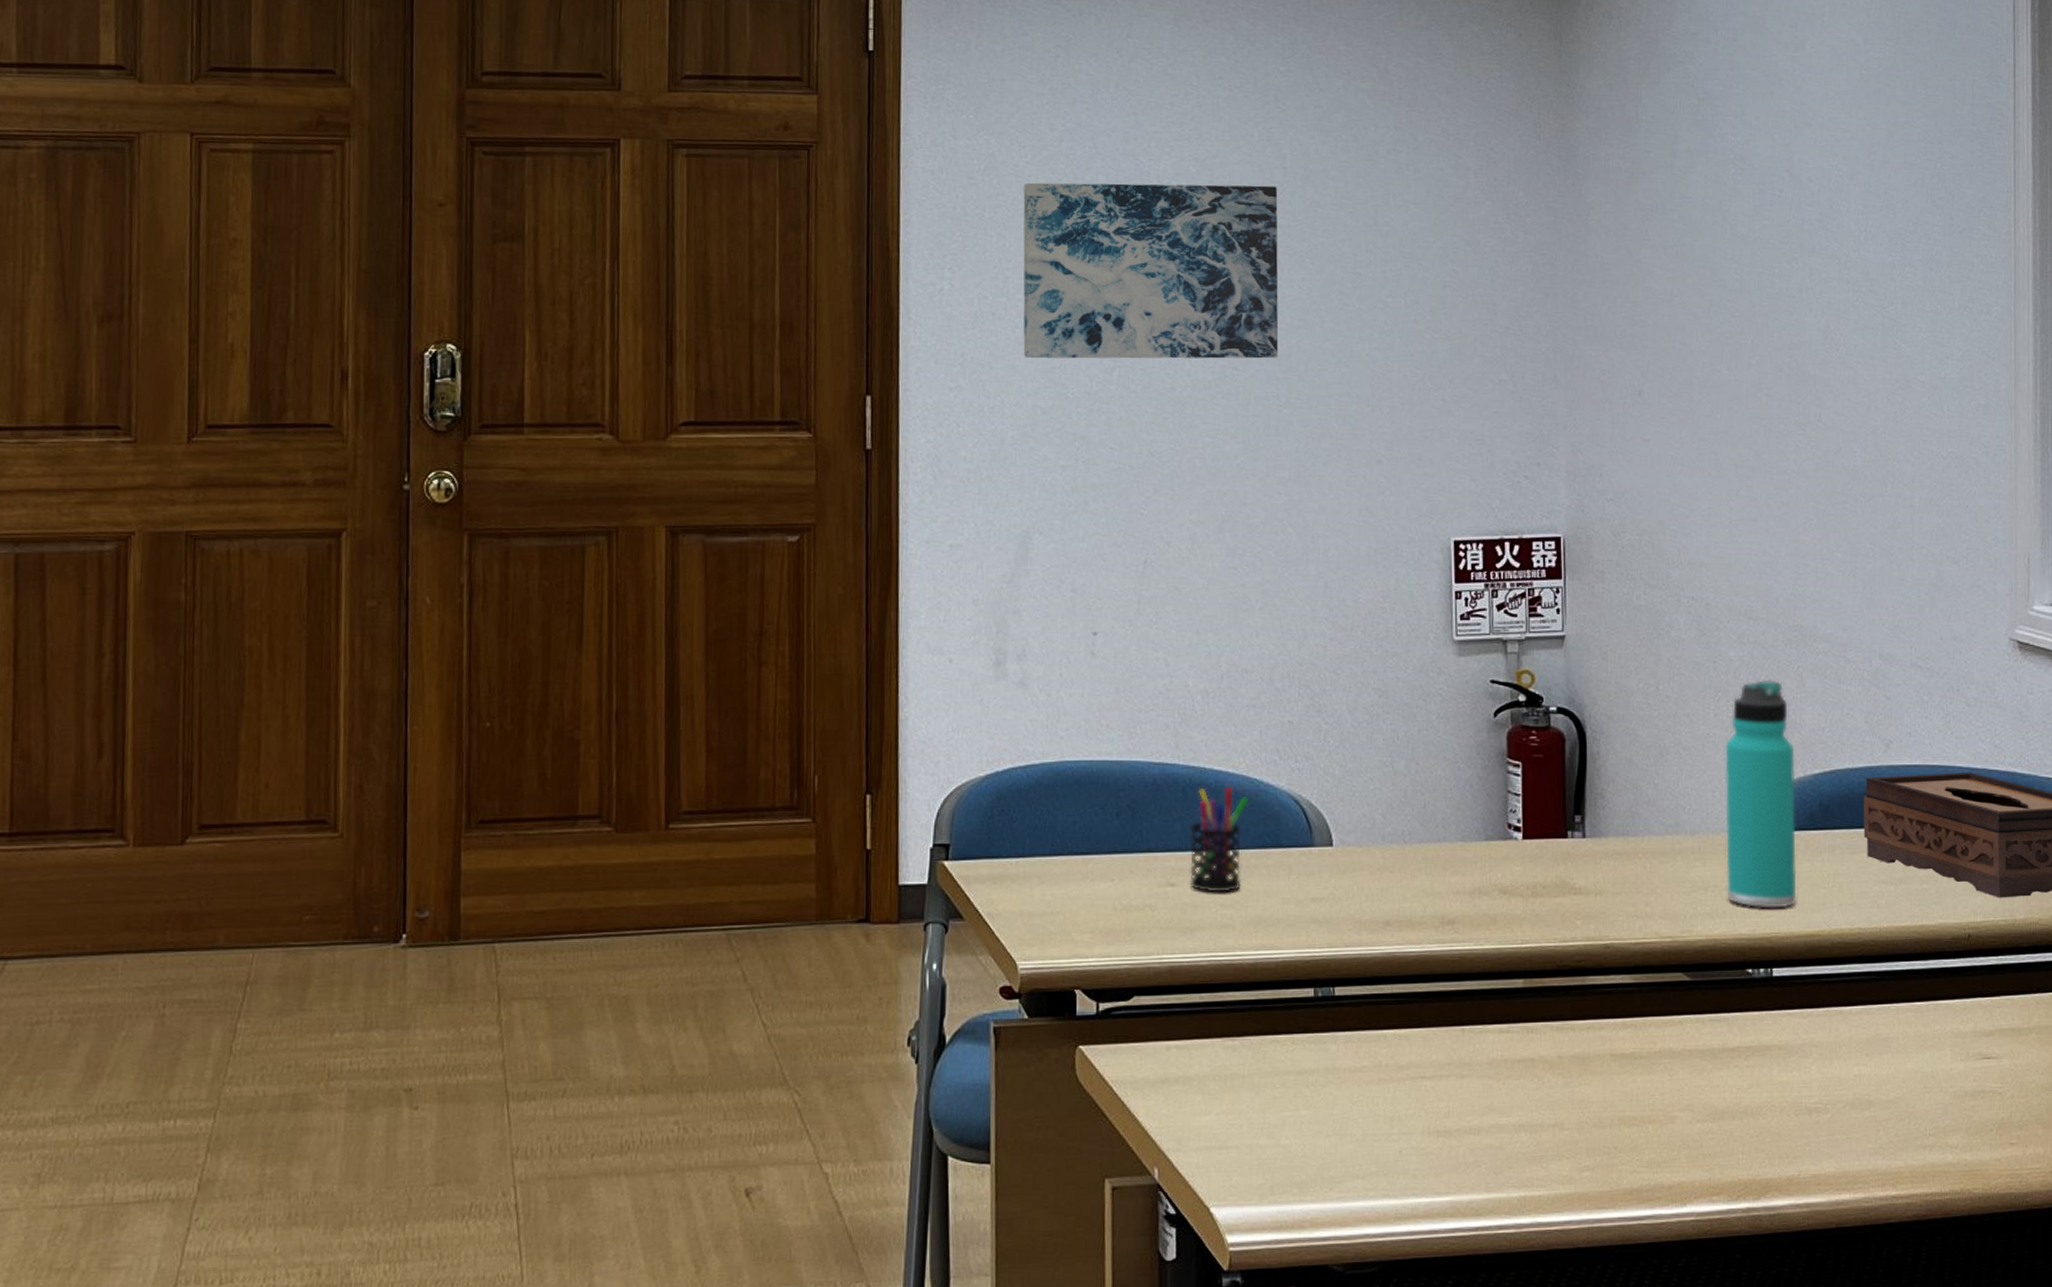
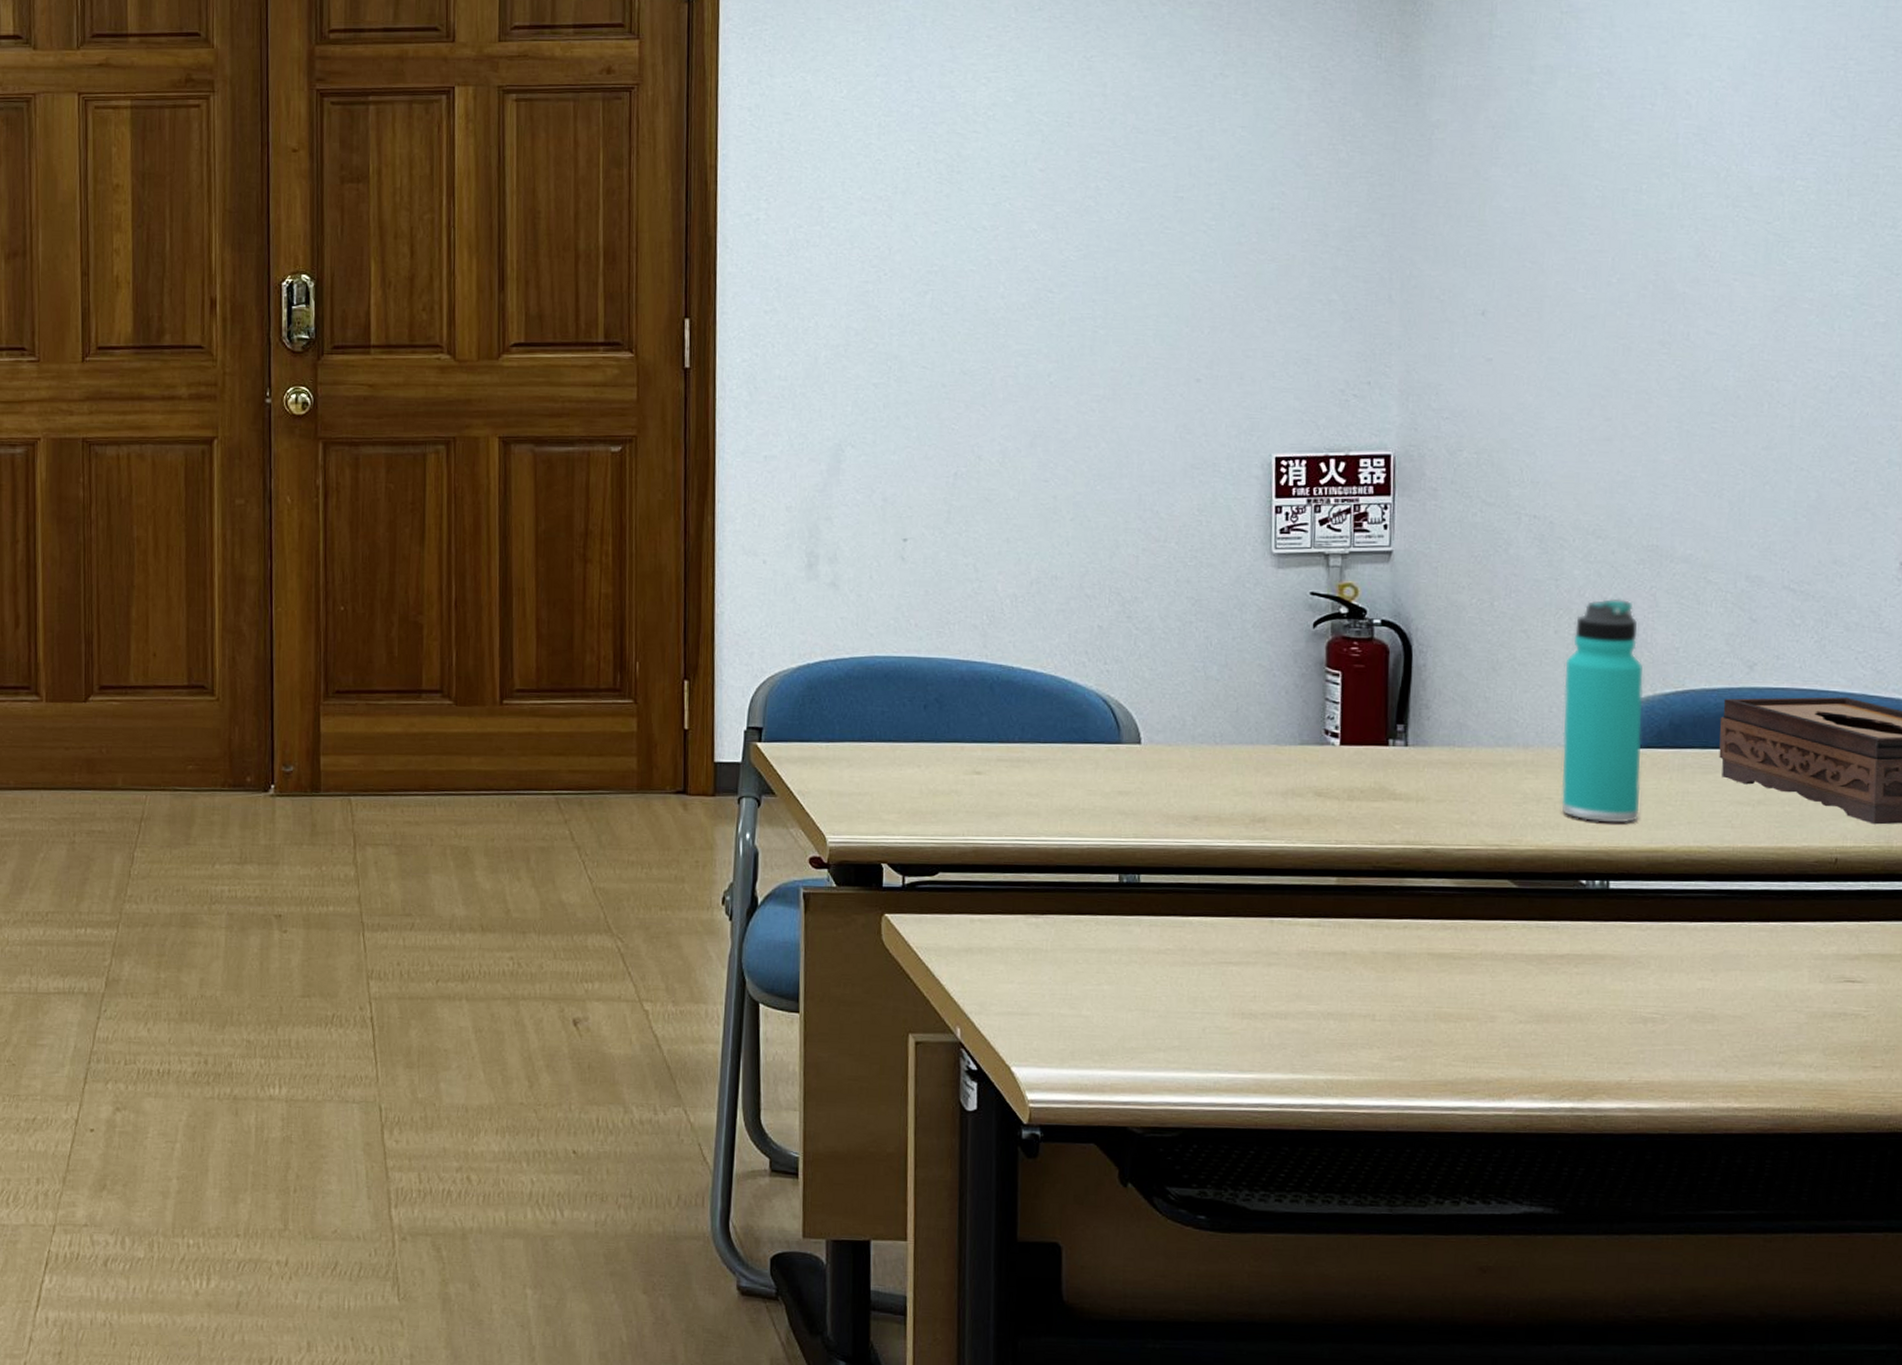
wall art: present [1023,182,1279,359] -> none [837,113,1098,283]
pen holder: present [1190,787,1250,893] -> none [996,685,1057,783]

